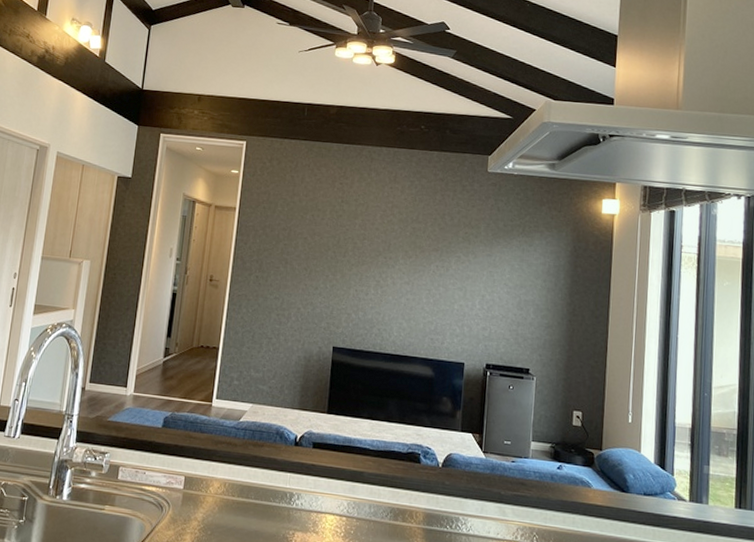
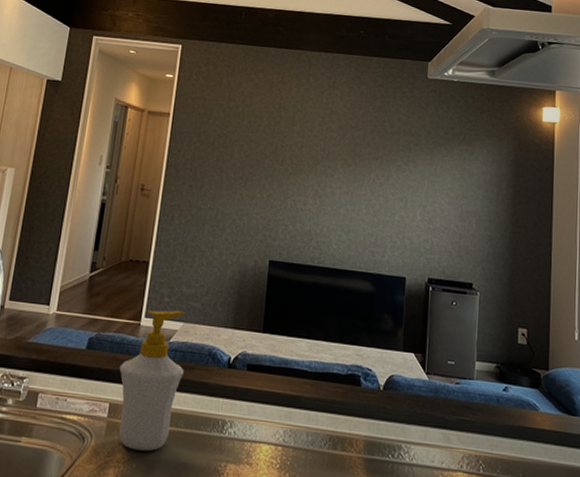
soap bottle: none [193,392,254,520] -> present [119,310,185,452]

